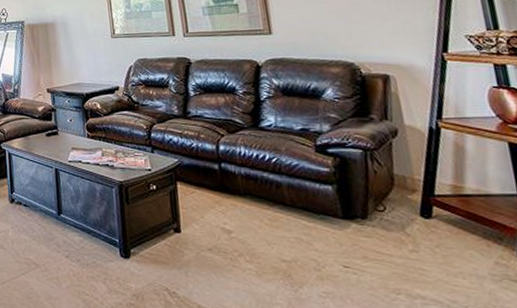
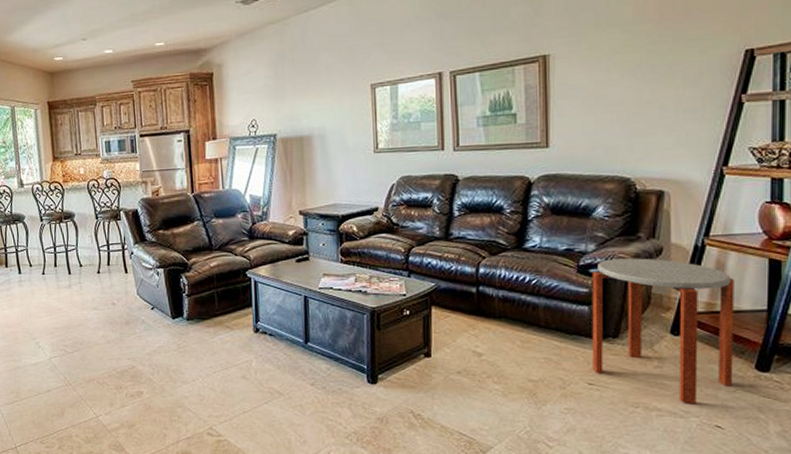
side table: none [330,139,498,293] -> present [591,258,734,404]

